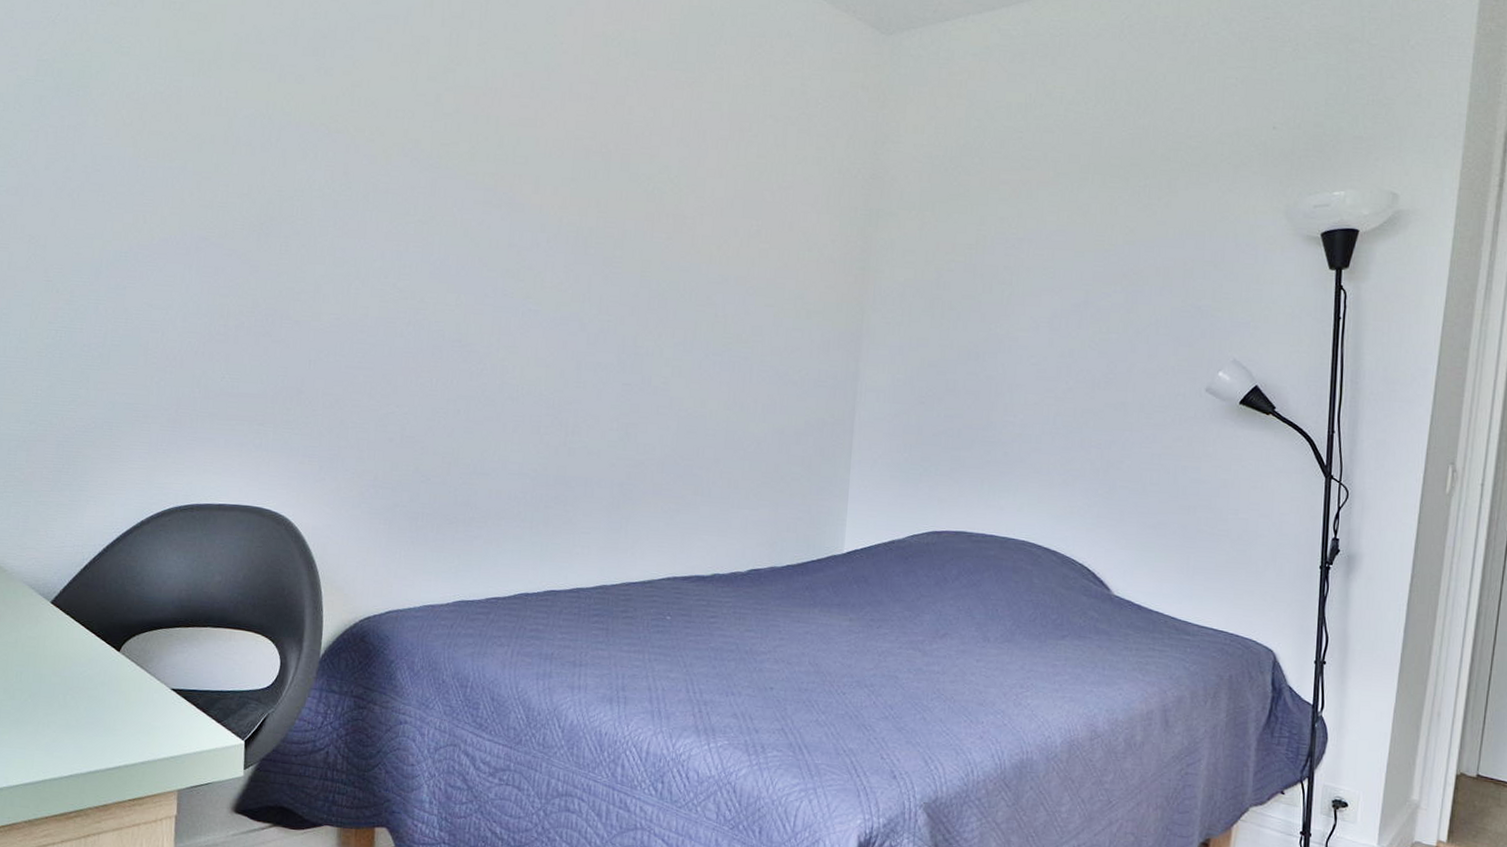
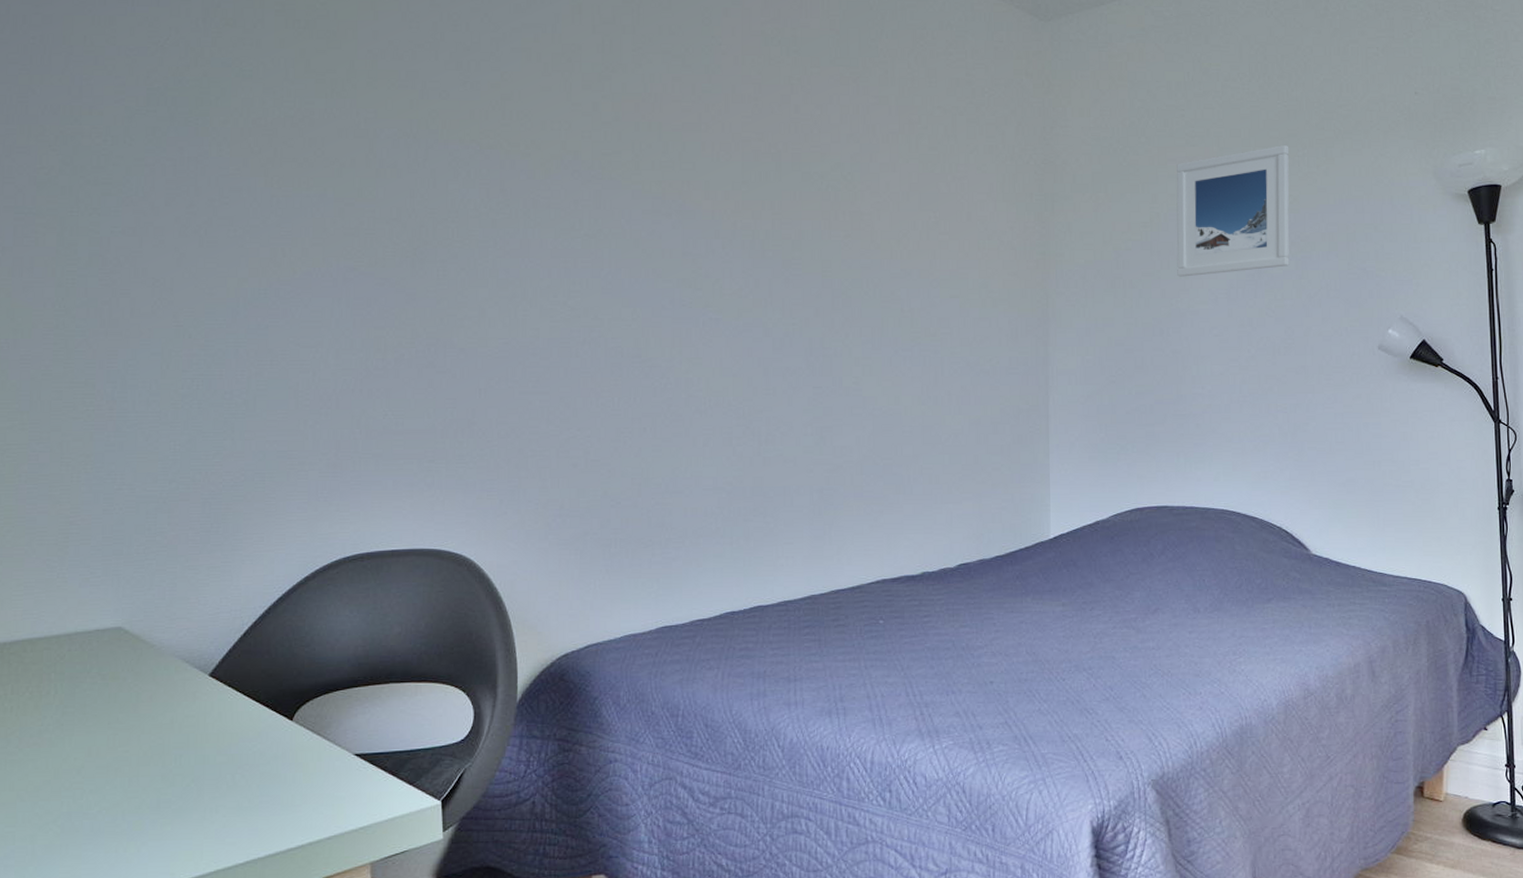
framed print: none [999,174,1131,303] -> present [1176,145,1290,277]

